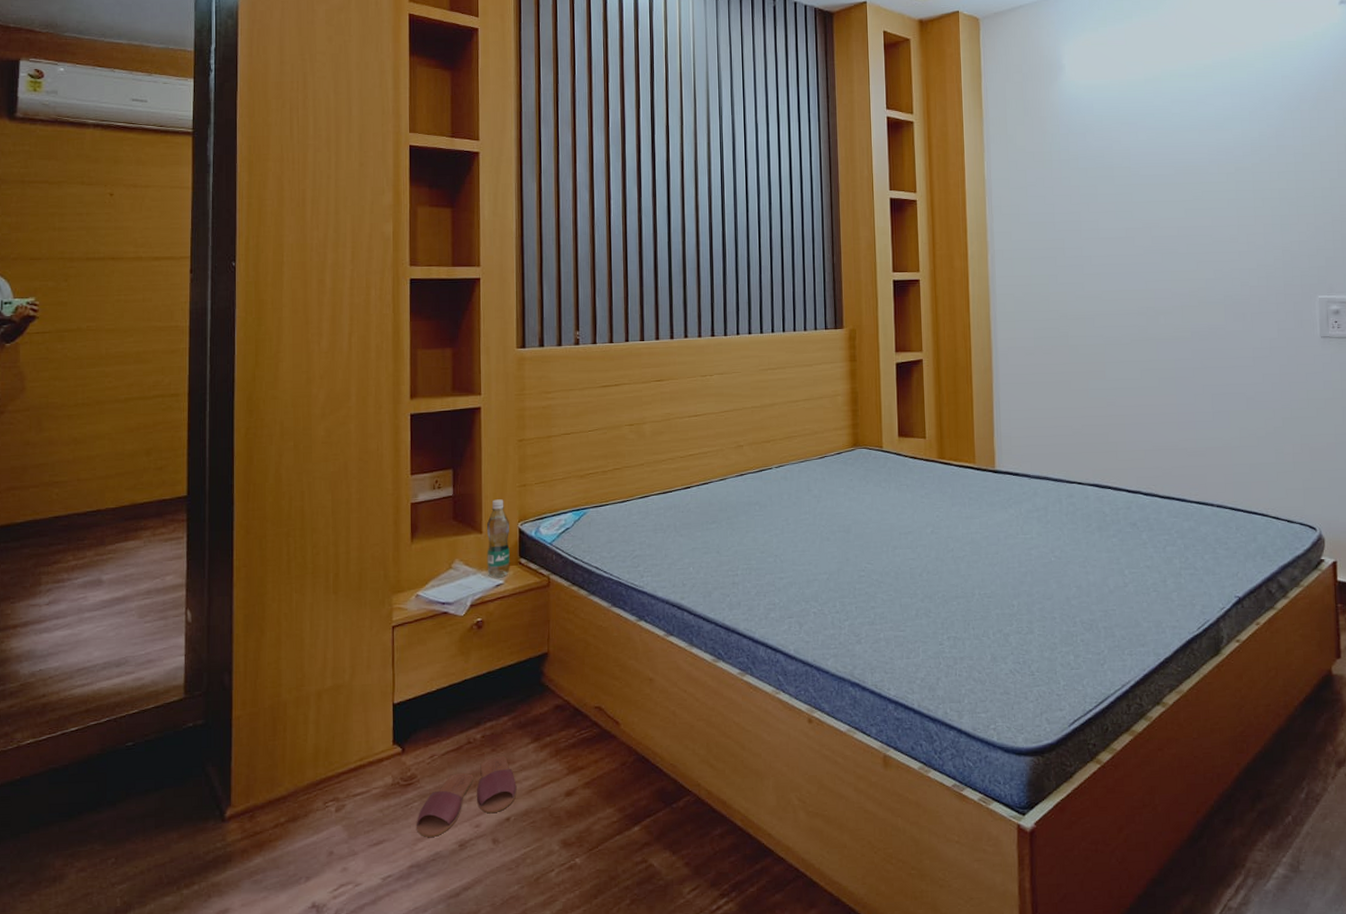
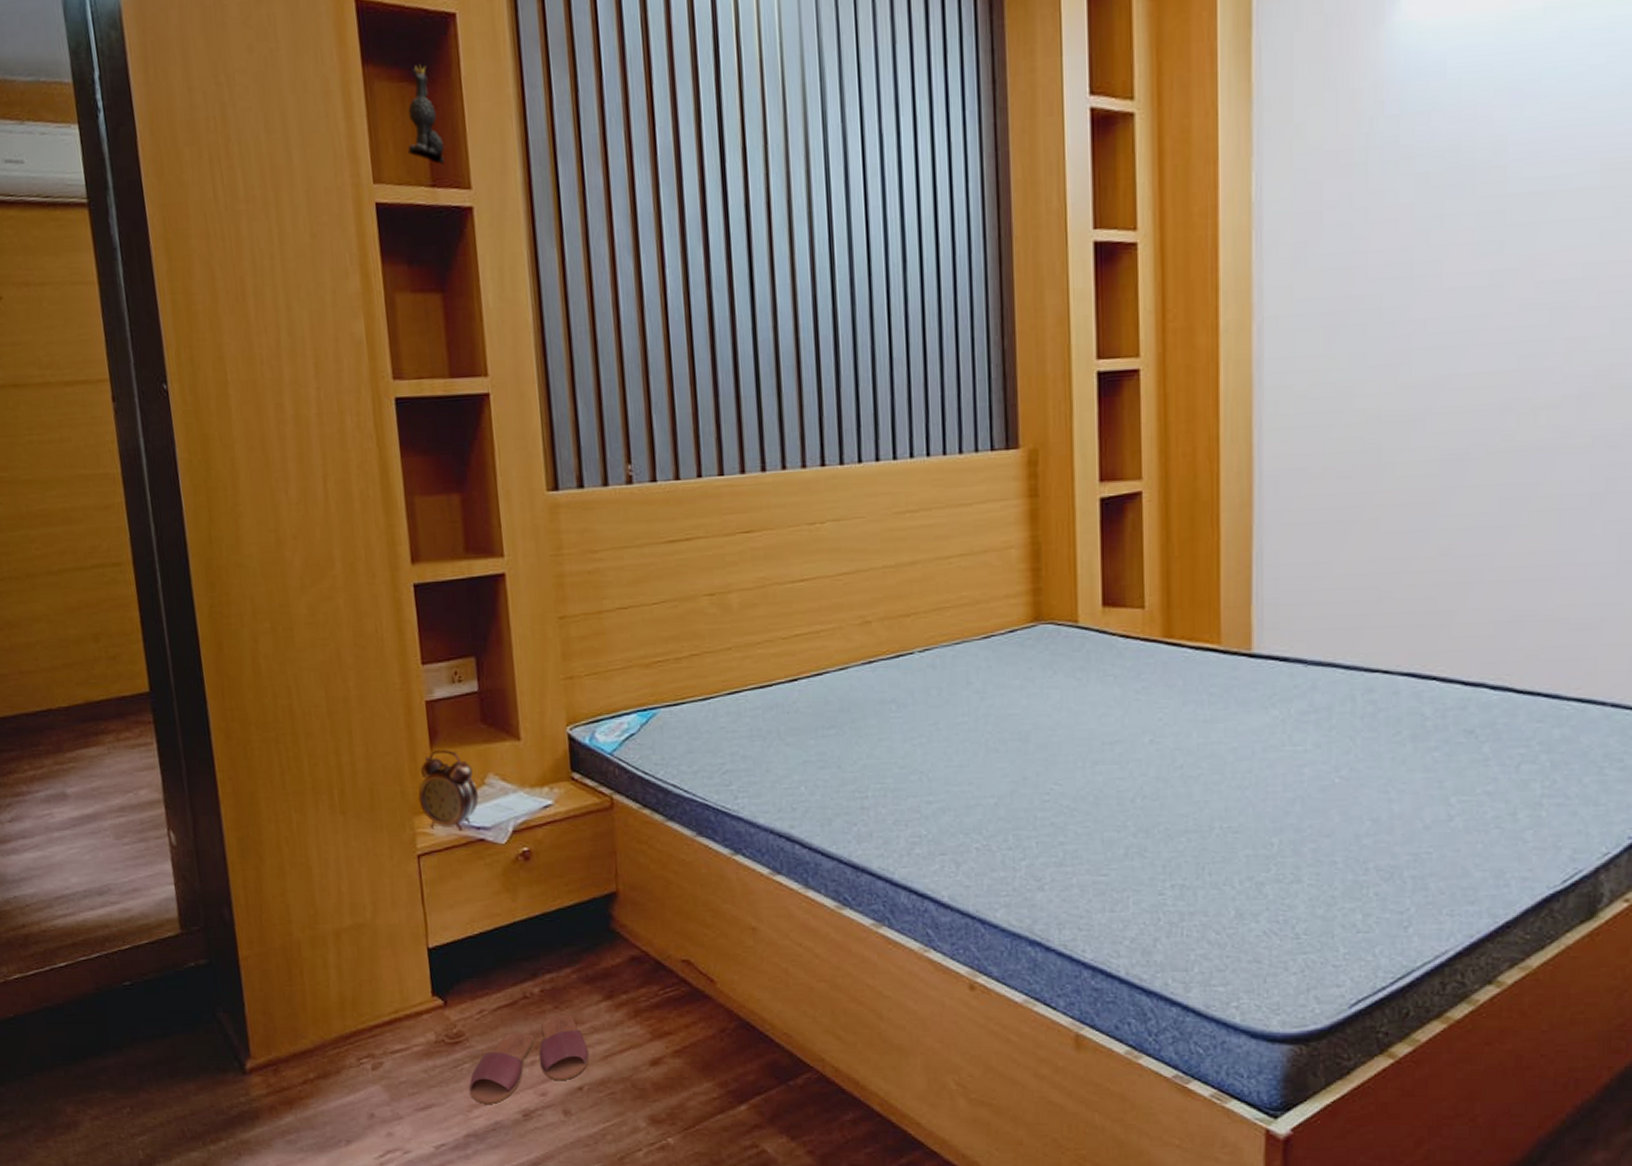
alarm clock: none [398,541,445,606] -> present [418,749,479,832]
decorative figurine: none [436,59,462,123] -> present [407,65,445,164]
bottle: present [487,499,510,578] -> none [526,696,560,797]

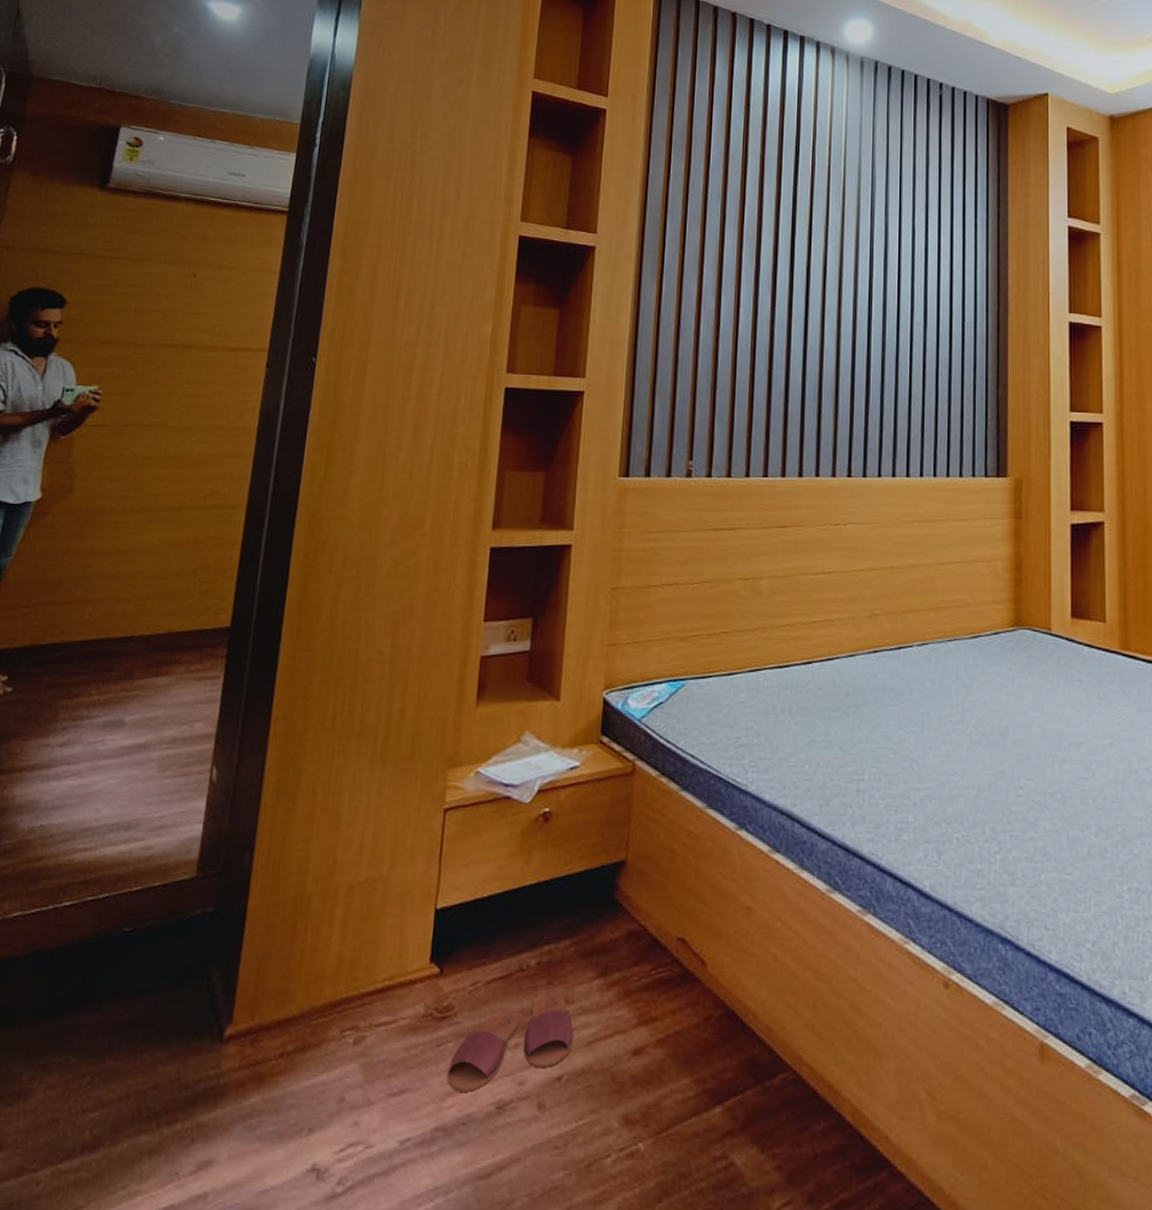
decorative figurine: present [407,65,445,164] -> none [552,141,581,213]
alarm clock: present [418,749,479,832] -> none [456,703,513,788]

